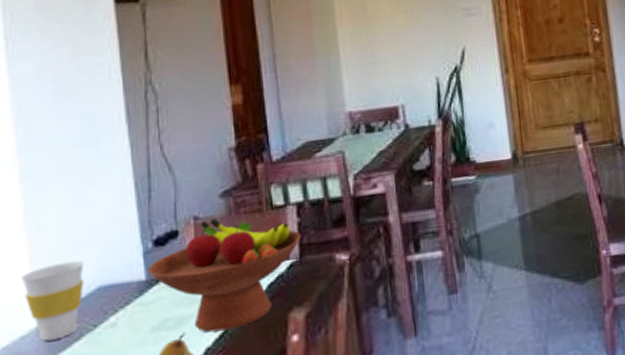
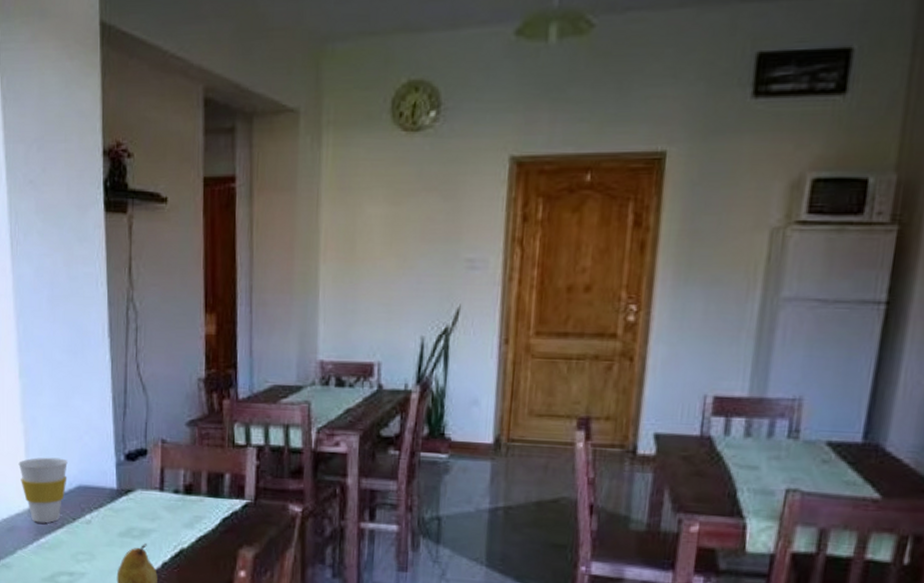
fruit bowl: present [148,218,302,333] -> none [119,444,259,552]

